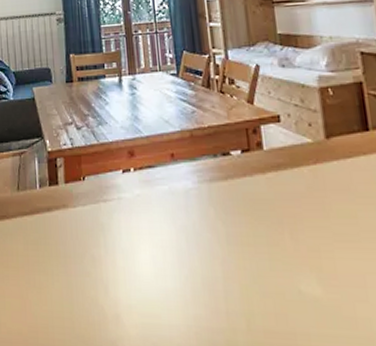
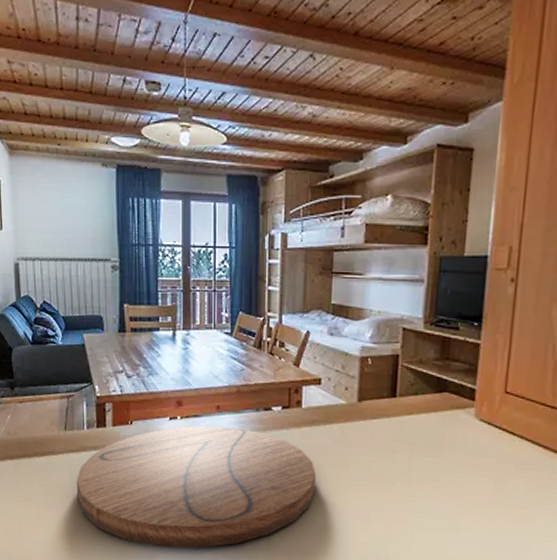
cutting board: none [30,176,294,330] -> present [76,426,315,548]

